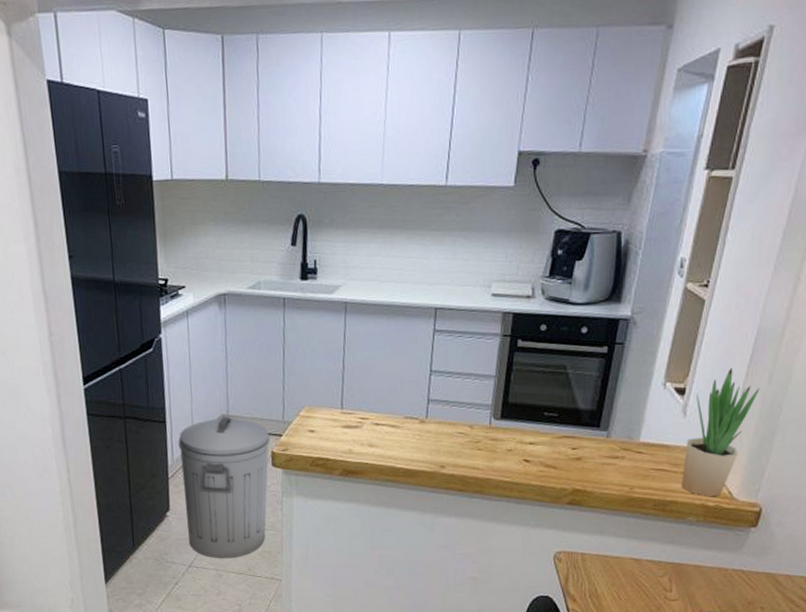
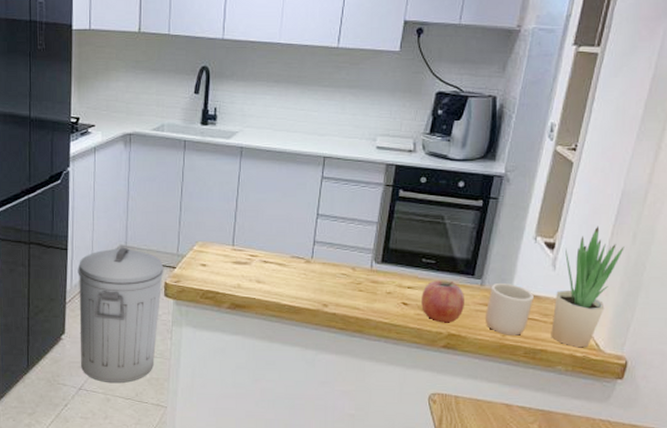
fruit: none [544,433,589,479] -> present [421,279,464,323]
mug: none [611,433,663,489] -> present [485,282,534,337]

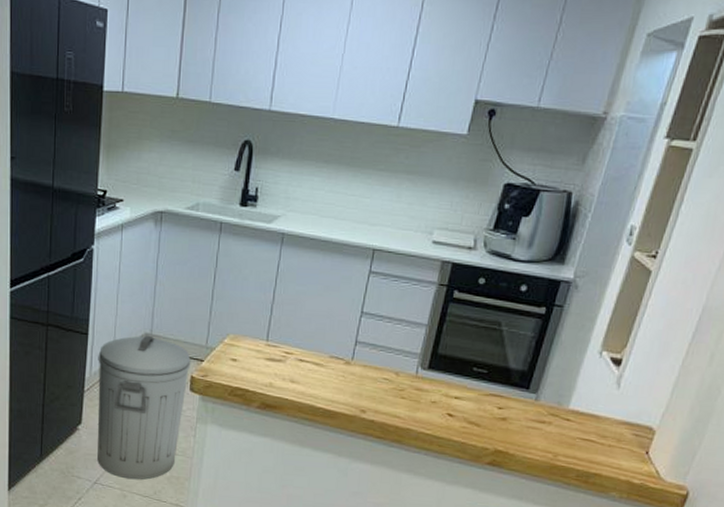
fruit: present [421,279,464,323] -> none [468,391,516,439]
mug: present [485,282,534,337] -> none [536,398,593,458]
potted plant: present [551,226,625,348] -> none [607,343,699,475]

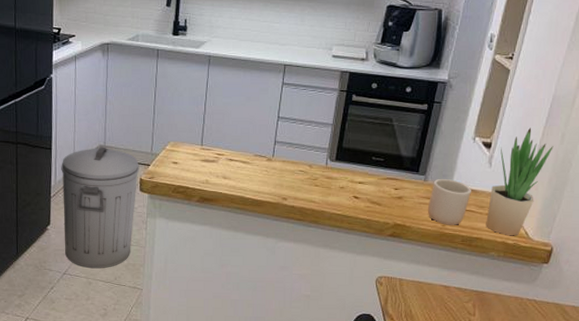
mug: none [536,398,593,458] -> present [427,178,471,226]
potted plant: none [607,343,699,475] -> present [486,127,554,236]

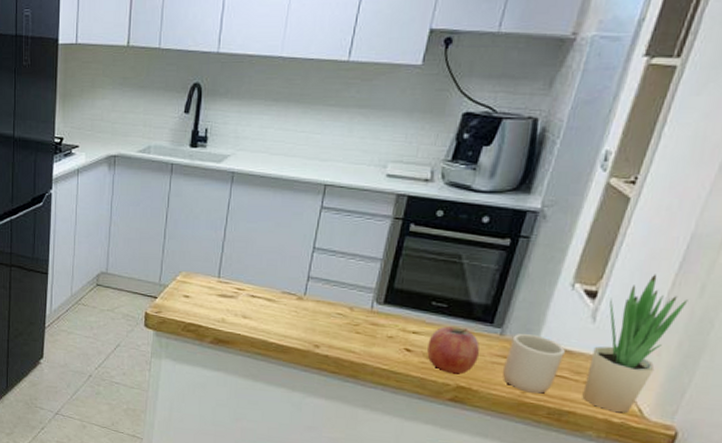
trash can: present [61,147,139,269] -> none [57,274,145,411]
fruit: none [371,175,409,214] -> present [427,325,480,375]

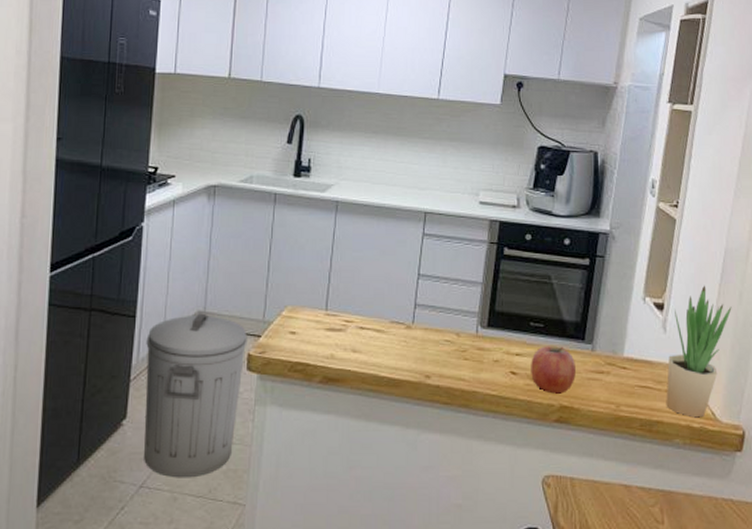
trash can: none [57,274,145,411] -> present [144,313,248,478]
mug: present [502,333,565,395] -> none [597,347,646,407]

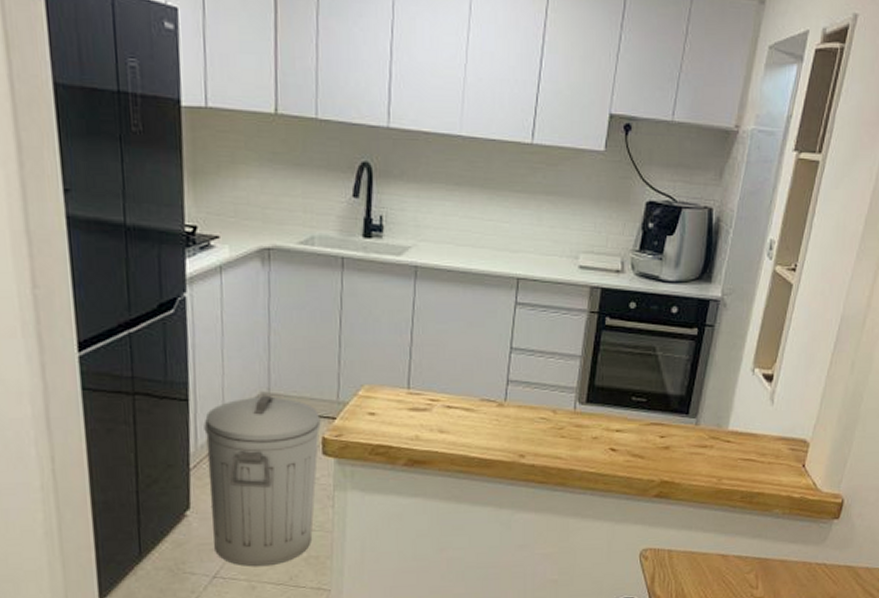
fruit: present [531,344,576,394] -> none [631,419,678,470]
potted plant: present [666,285,732,418] -> none [768,355,843,489]

